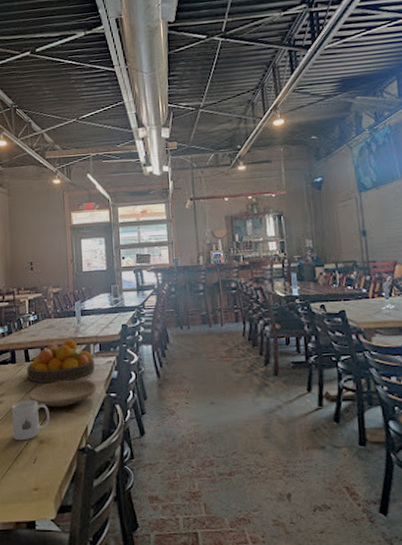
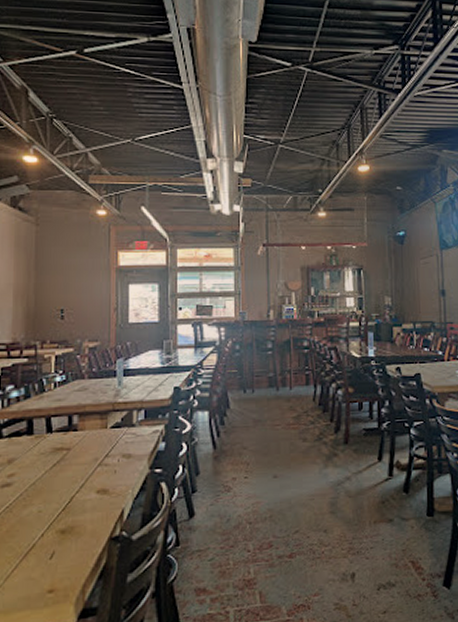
mug: present [11,400,50,441] -> none [23,480,75,532]
fruit bowl: present [26,339,95,384] -> none [47,404,137,459]
plate: present [28,379,97,407] -> none [48,453,138,489]

